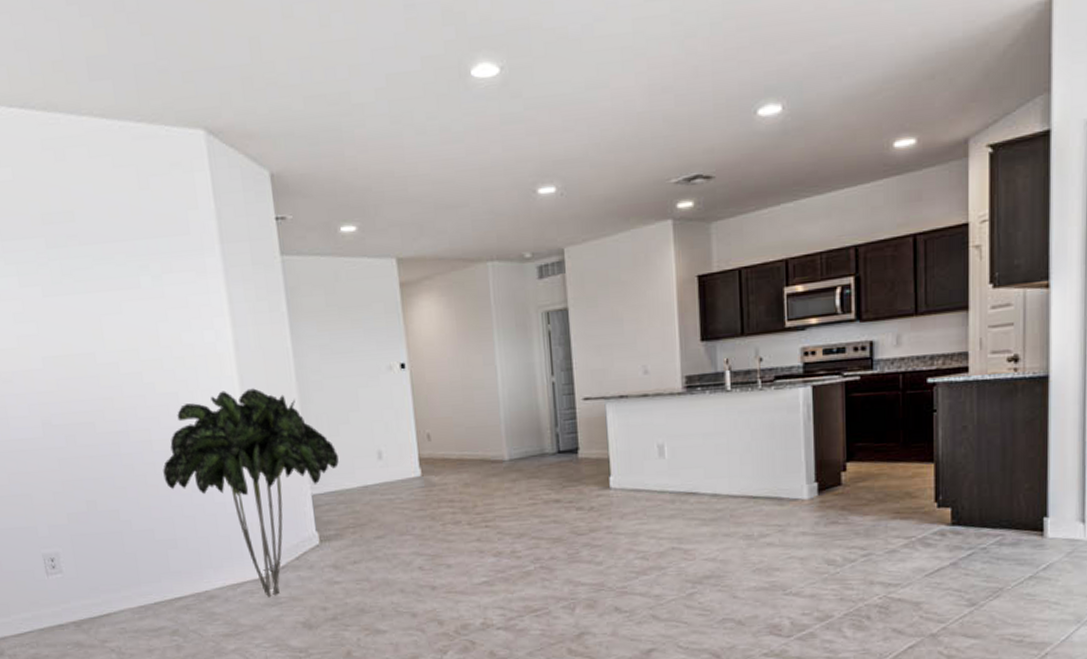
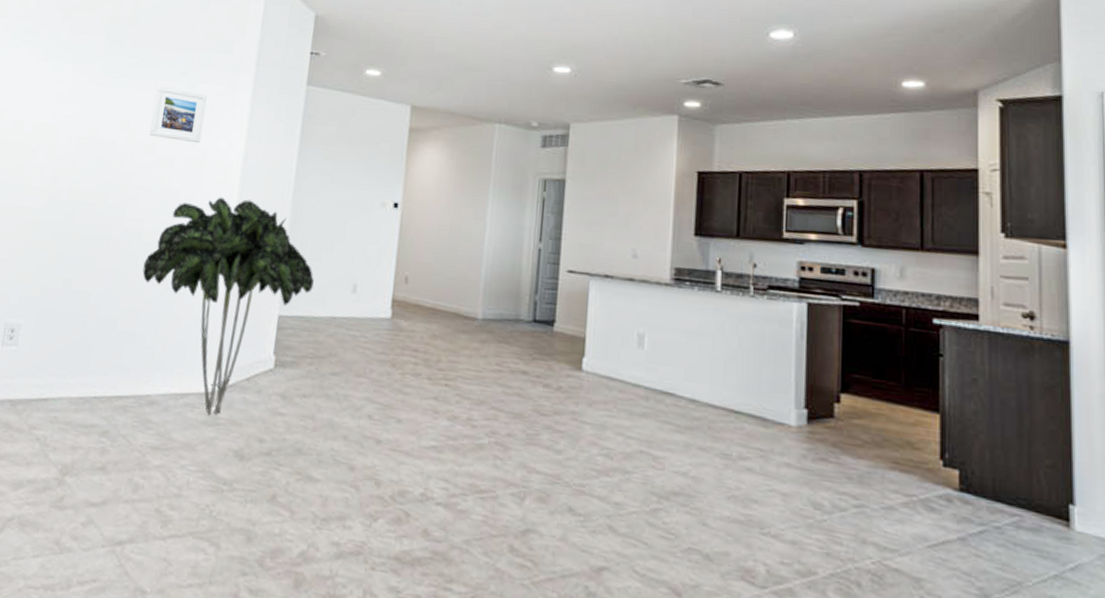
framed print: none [119,284,185,341] -> present [150,85,207,143]

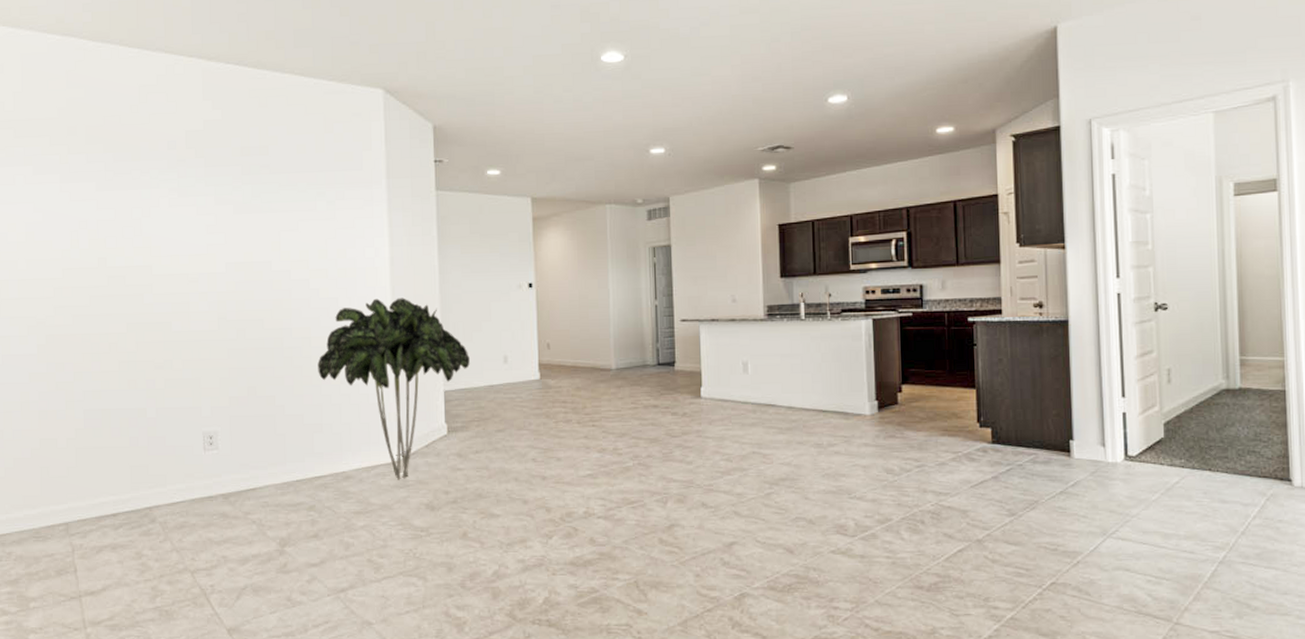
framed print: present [150,85,207,143] -> none [298,207,349,254]

